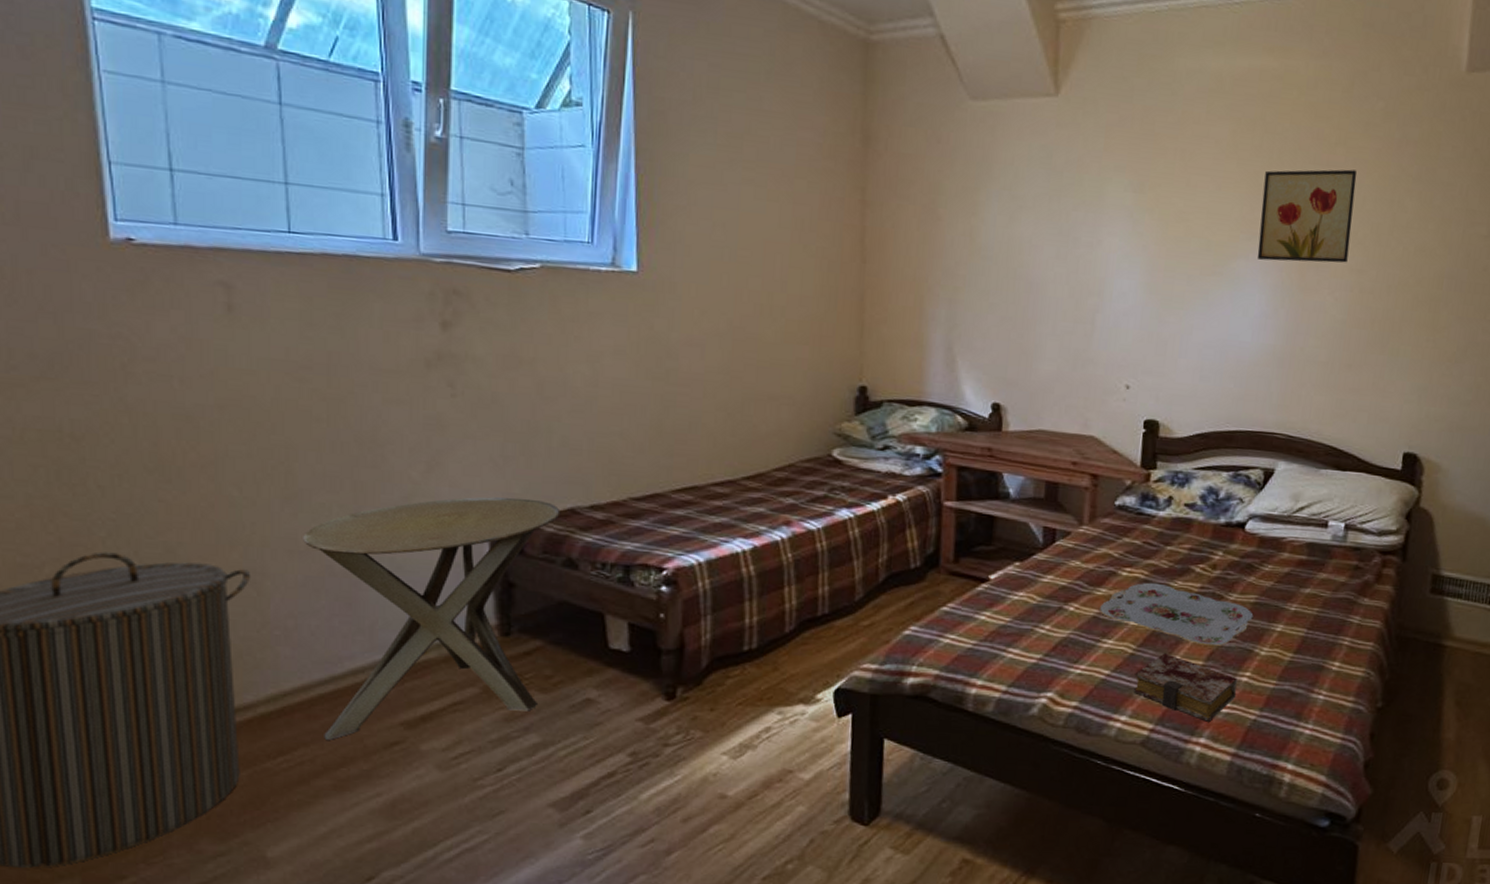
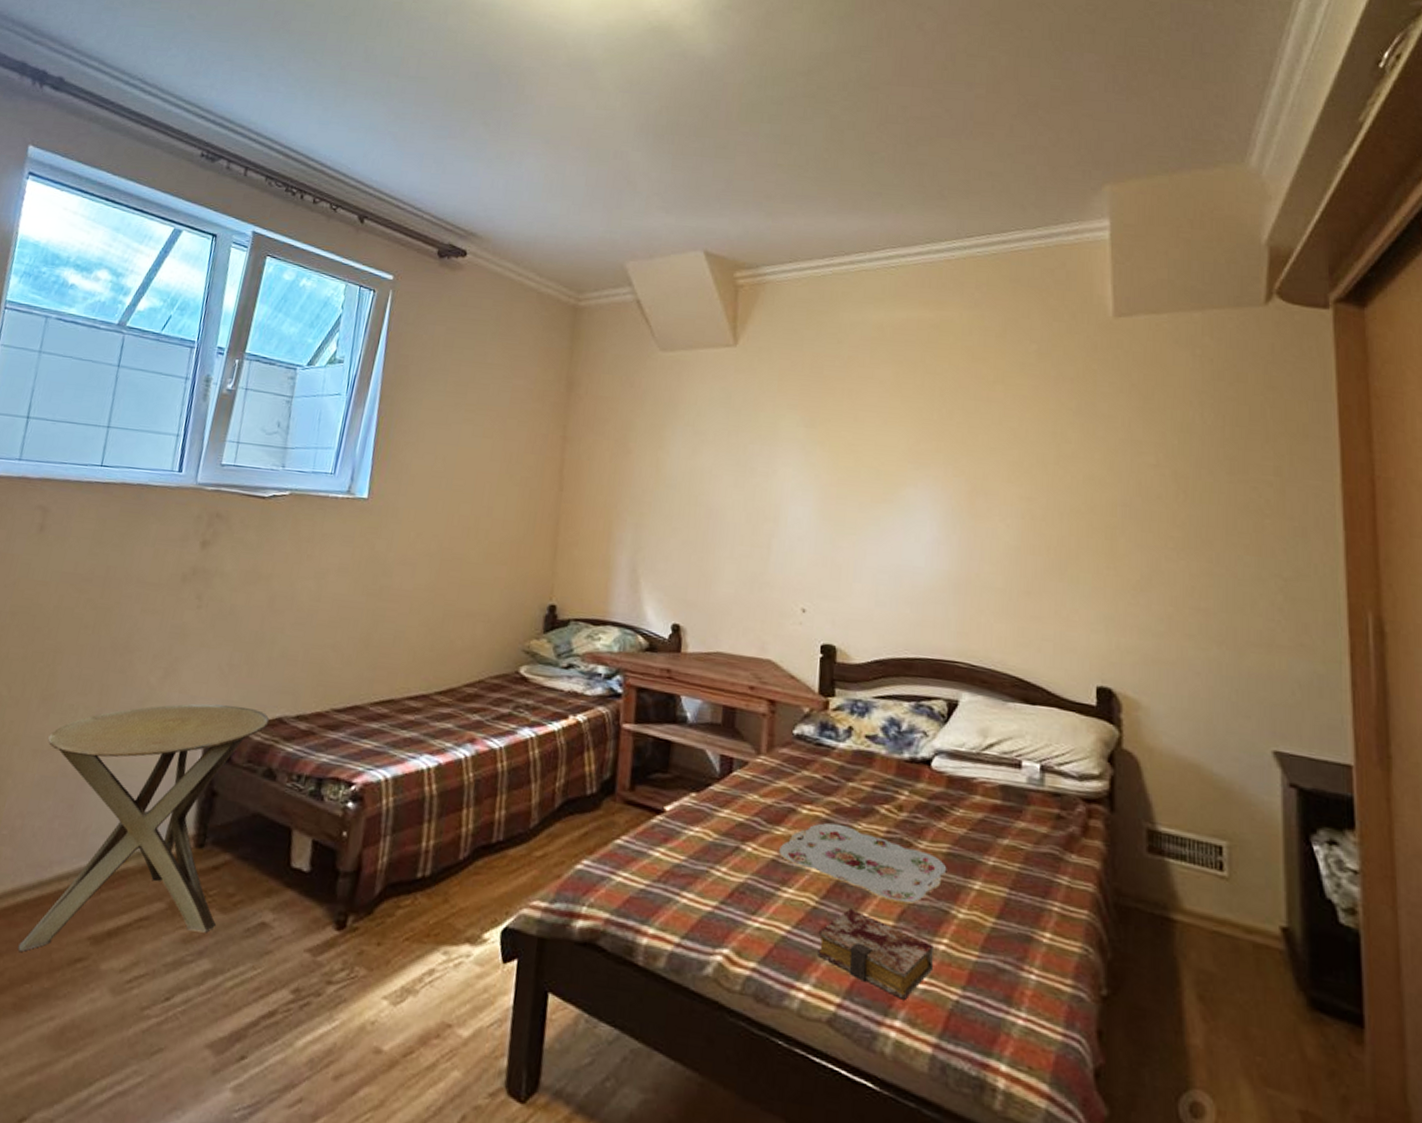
wall art: present [1257,169,1357,263] -> none [925,404,1018,491]

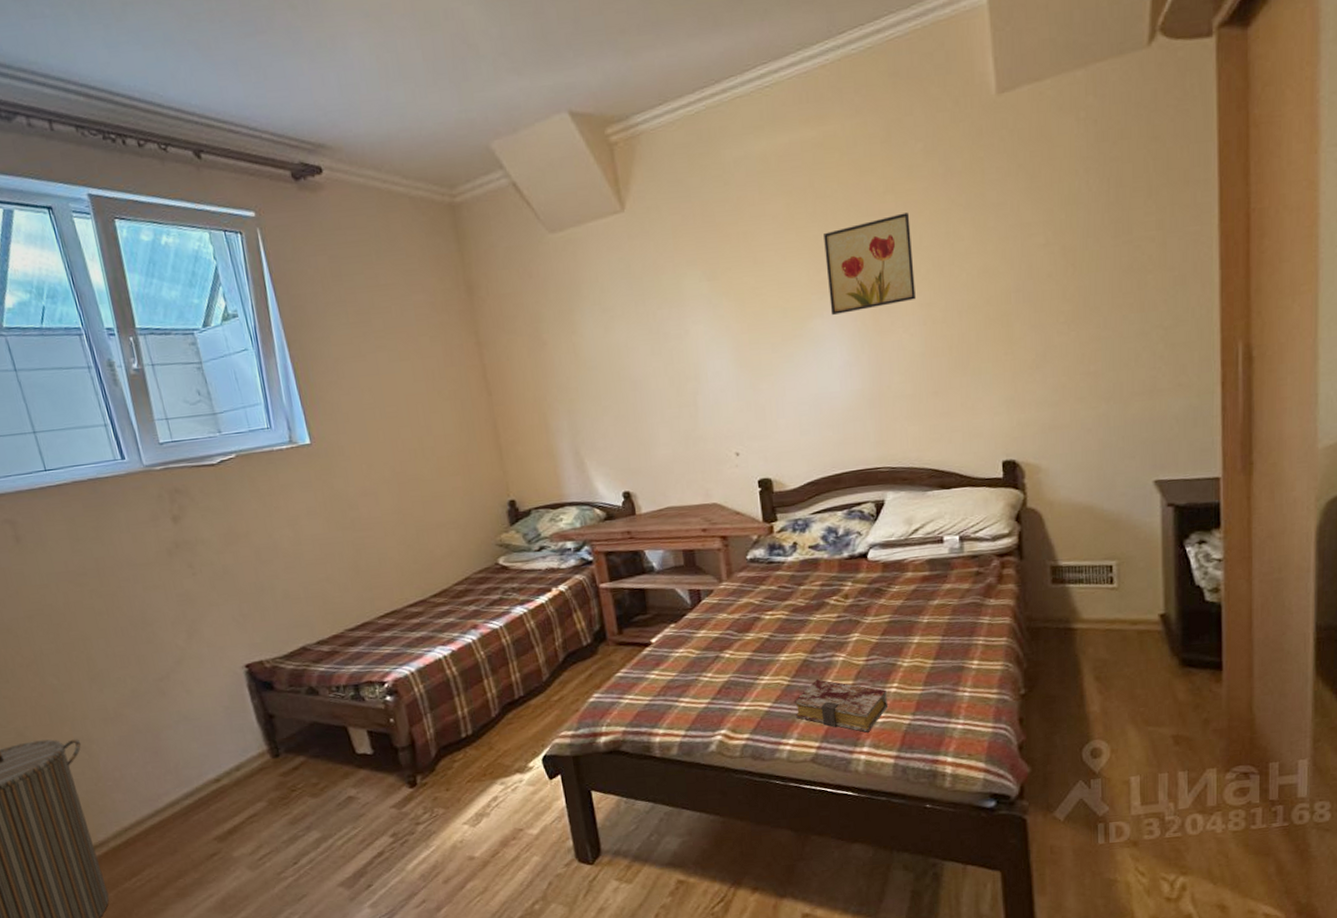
side table: present [18,703,270,951] -> none [110,645,312,860]
serving tray: present [779,822,947,904] -> none [752,619,891,667]
wall art: none [925,404,1018,491] -> present [824,212,916,315]

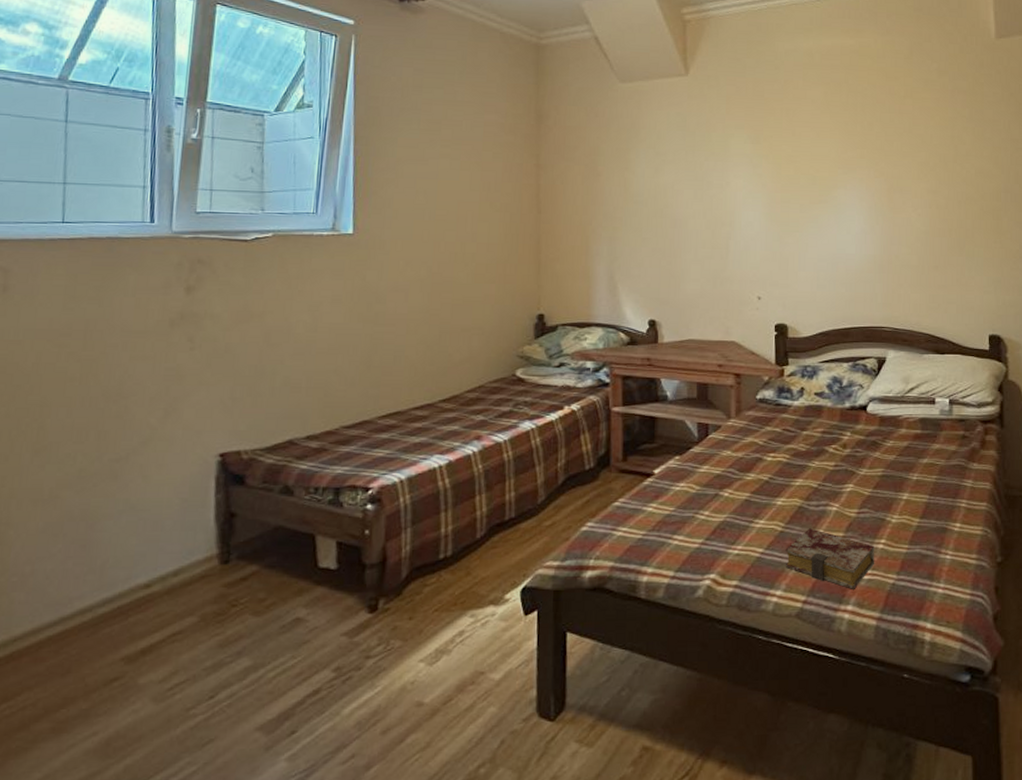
wall art: present [824,212,916,315] -> none [852,115,924,189]

